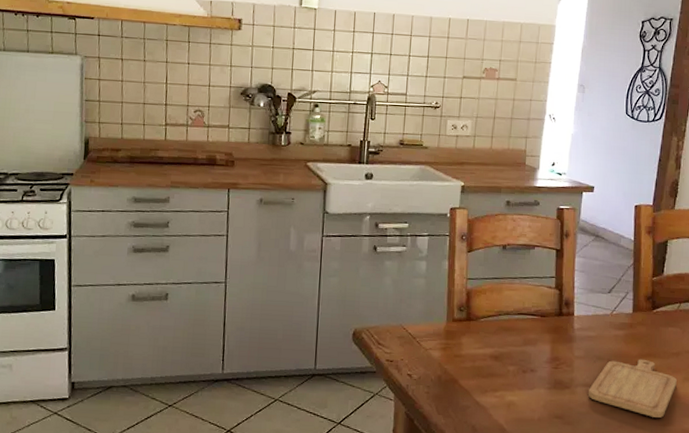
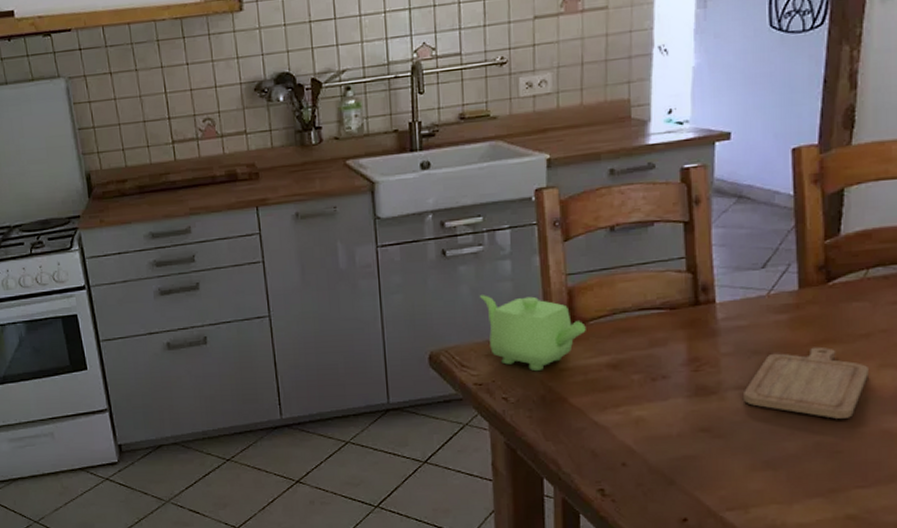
teapot: none [399,287,478,354] -> present [480,295,586,371]

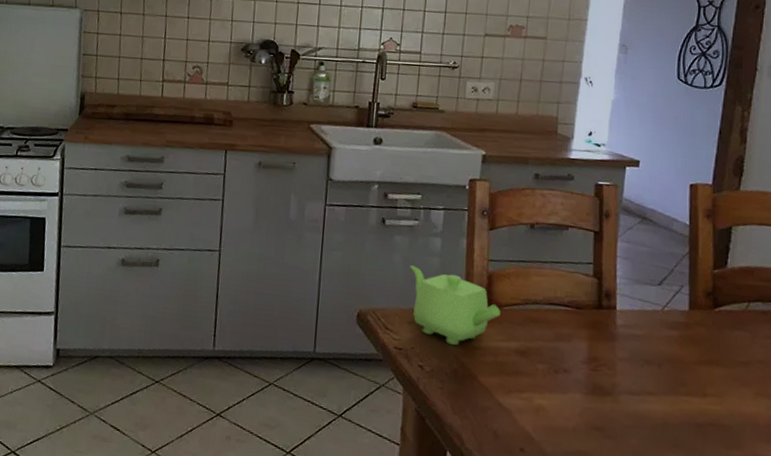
chopping board: present [742,346,868,419] -> none [633,365,746,440]

